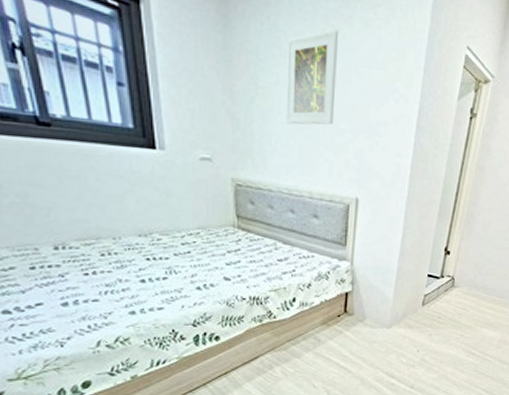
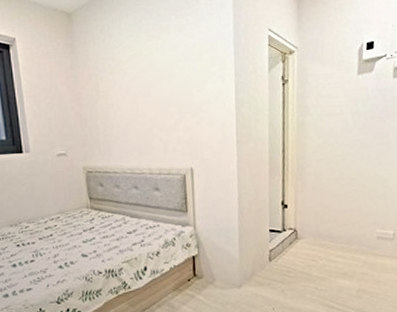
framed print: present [286,29,339,125] -> none [120,38,163,116]

